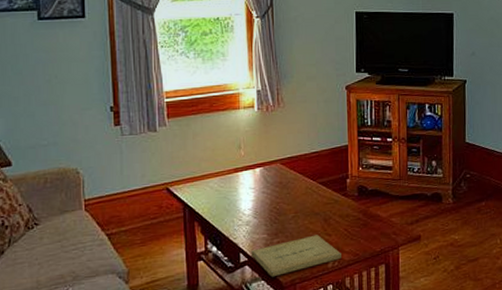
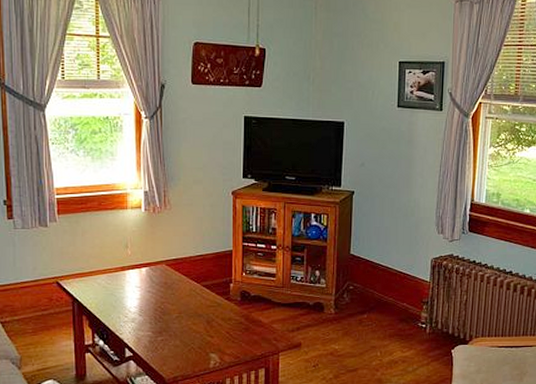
book: present [251,234,341,278] -> none [136,335,223,373]

